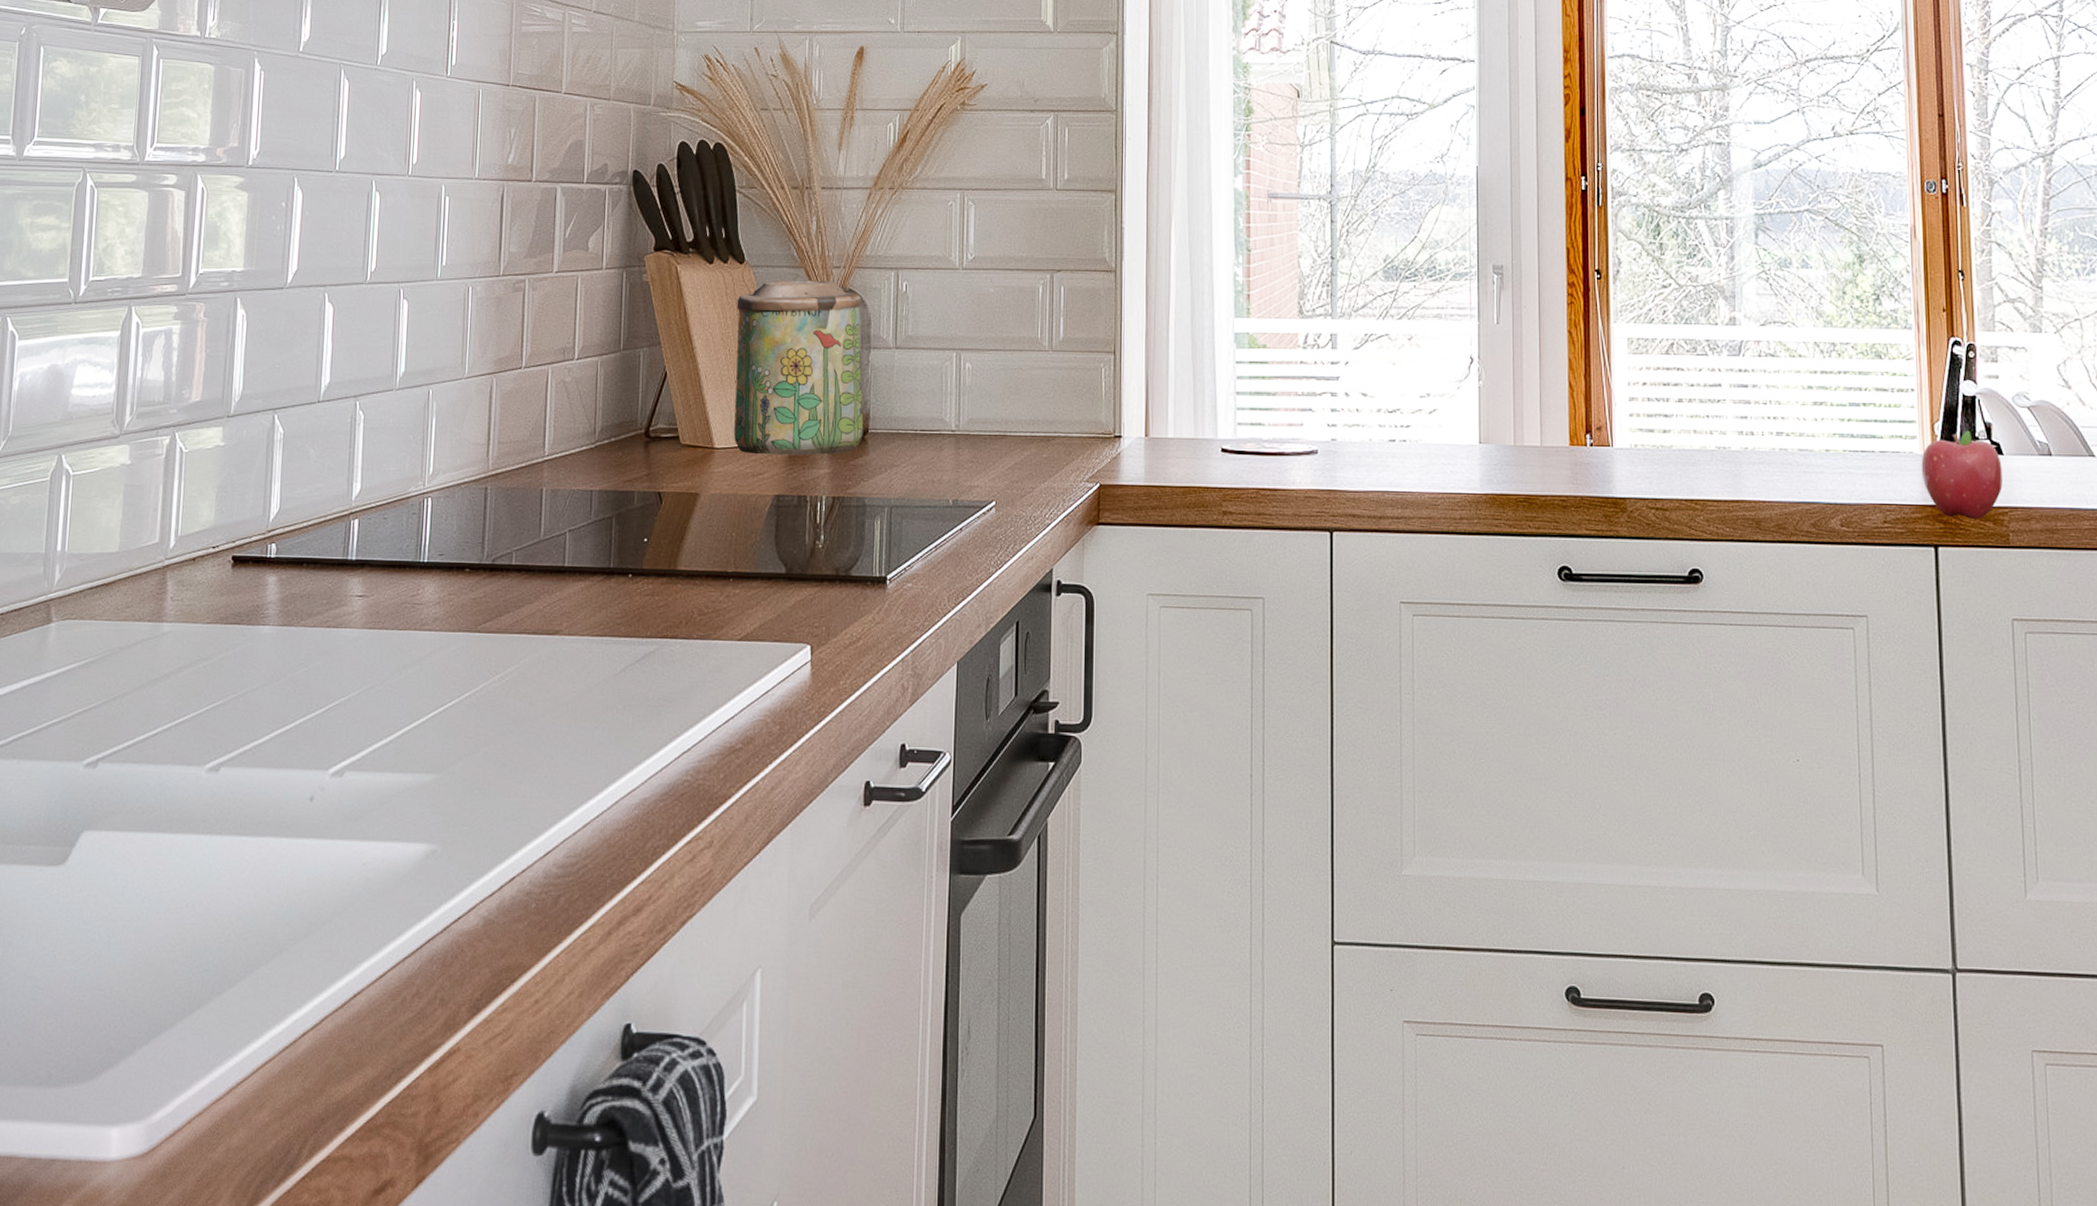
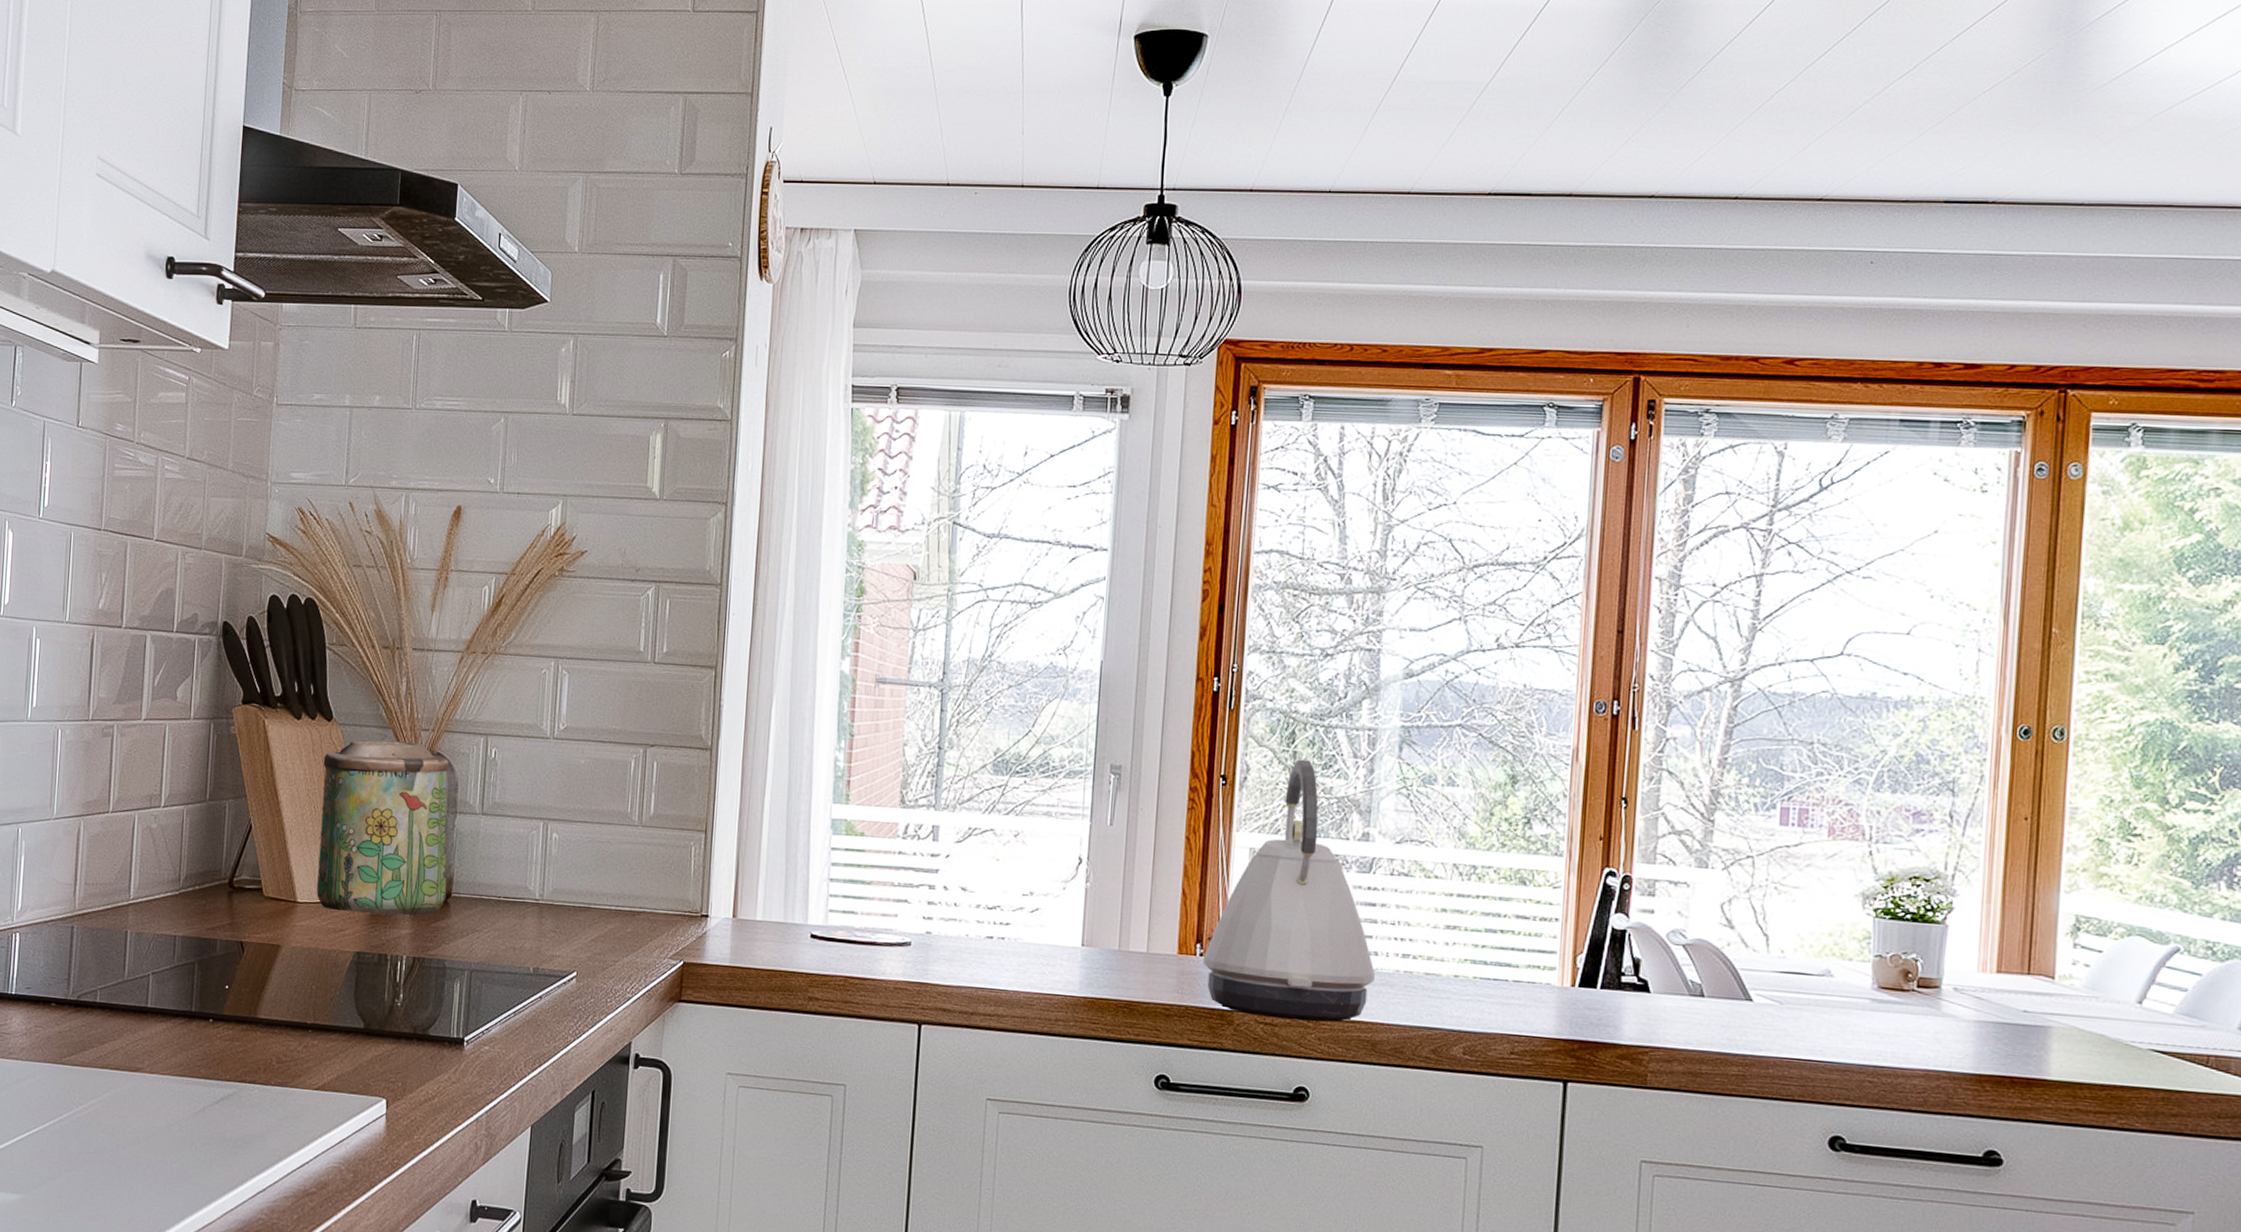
kettle: none [1594,250,1753,504] -> present [1203,759,1375,1023]
fruit: present [1921,430,2003,520] -> none [1557,964,1647,1058]

